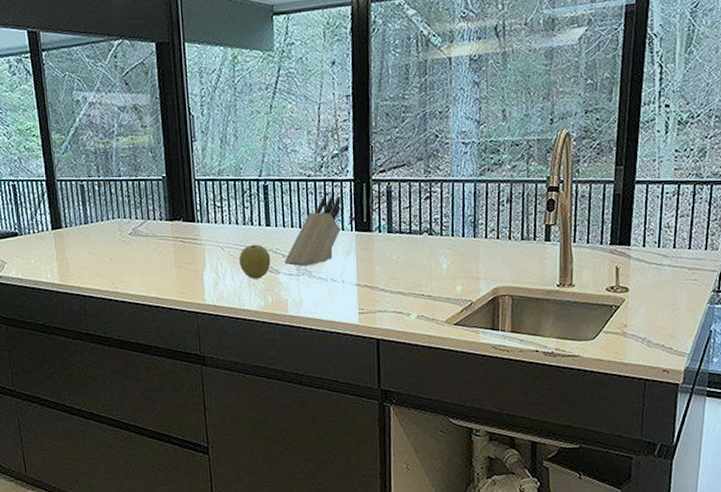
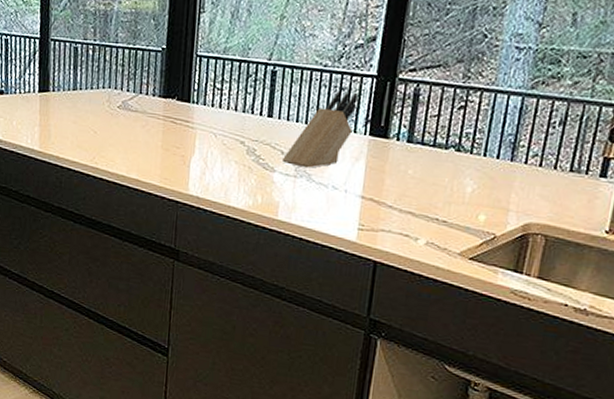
fruit: present [238,244,271,279] -> none [231,135,268,175]

